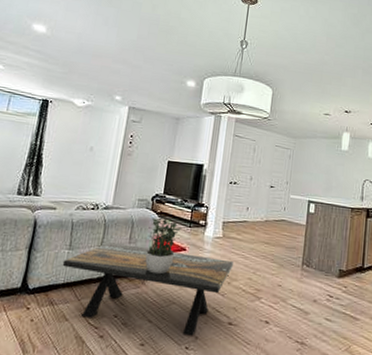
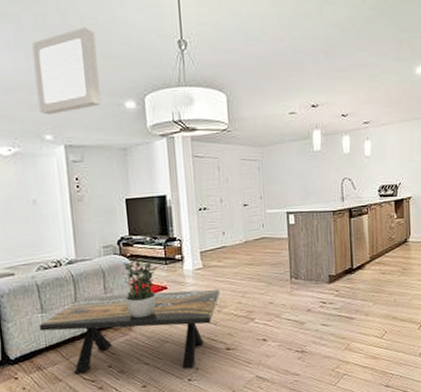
ceiling light: none [116,19,176,81] -> present [31,27,101,115]

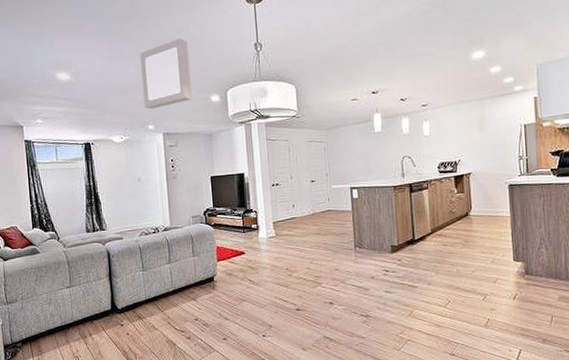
coffee table: present [39,289,221,375] -> none [140,255,291,326]
potted plant: present [122,259,157,319] -> none [208,227,236,279]

